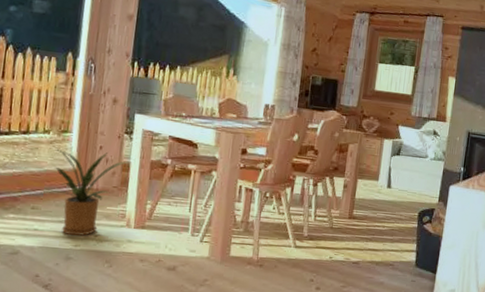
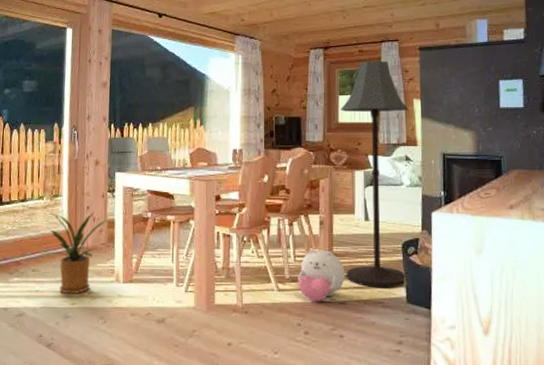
plush toy: none [315,210,362,261] -> present [298,249,345,302]
floor lamp: none [362,32,444,252] -> present [341,61,409,288]

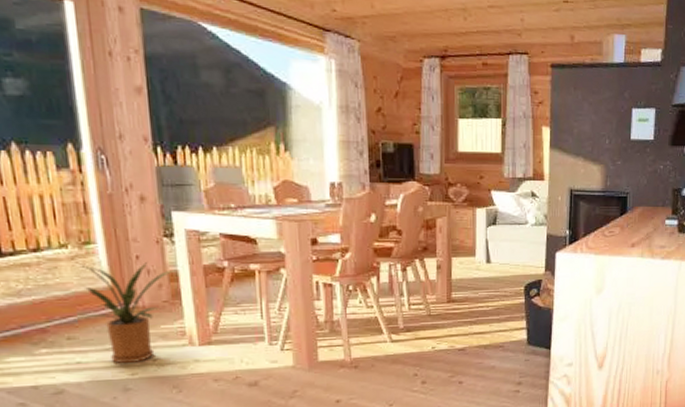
plush toy: present [298,249,345,302] -> none [413,296,464,351]
floor lamp: present [341,61,409,288] -> none [461,77,537,332]

